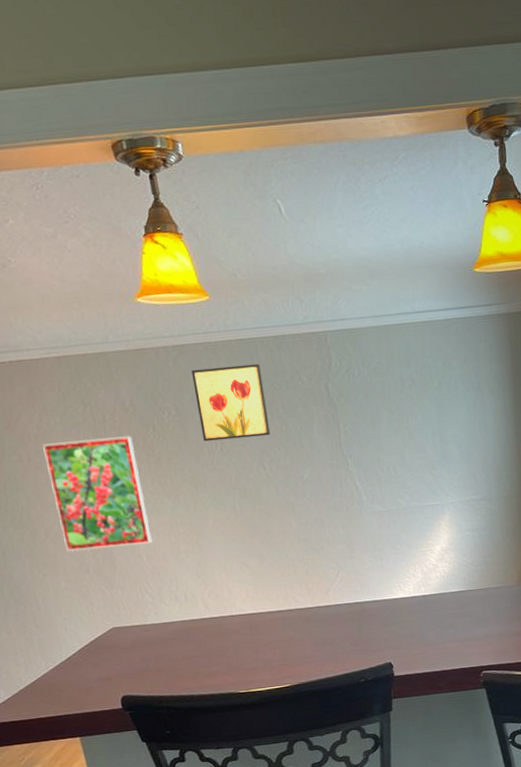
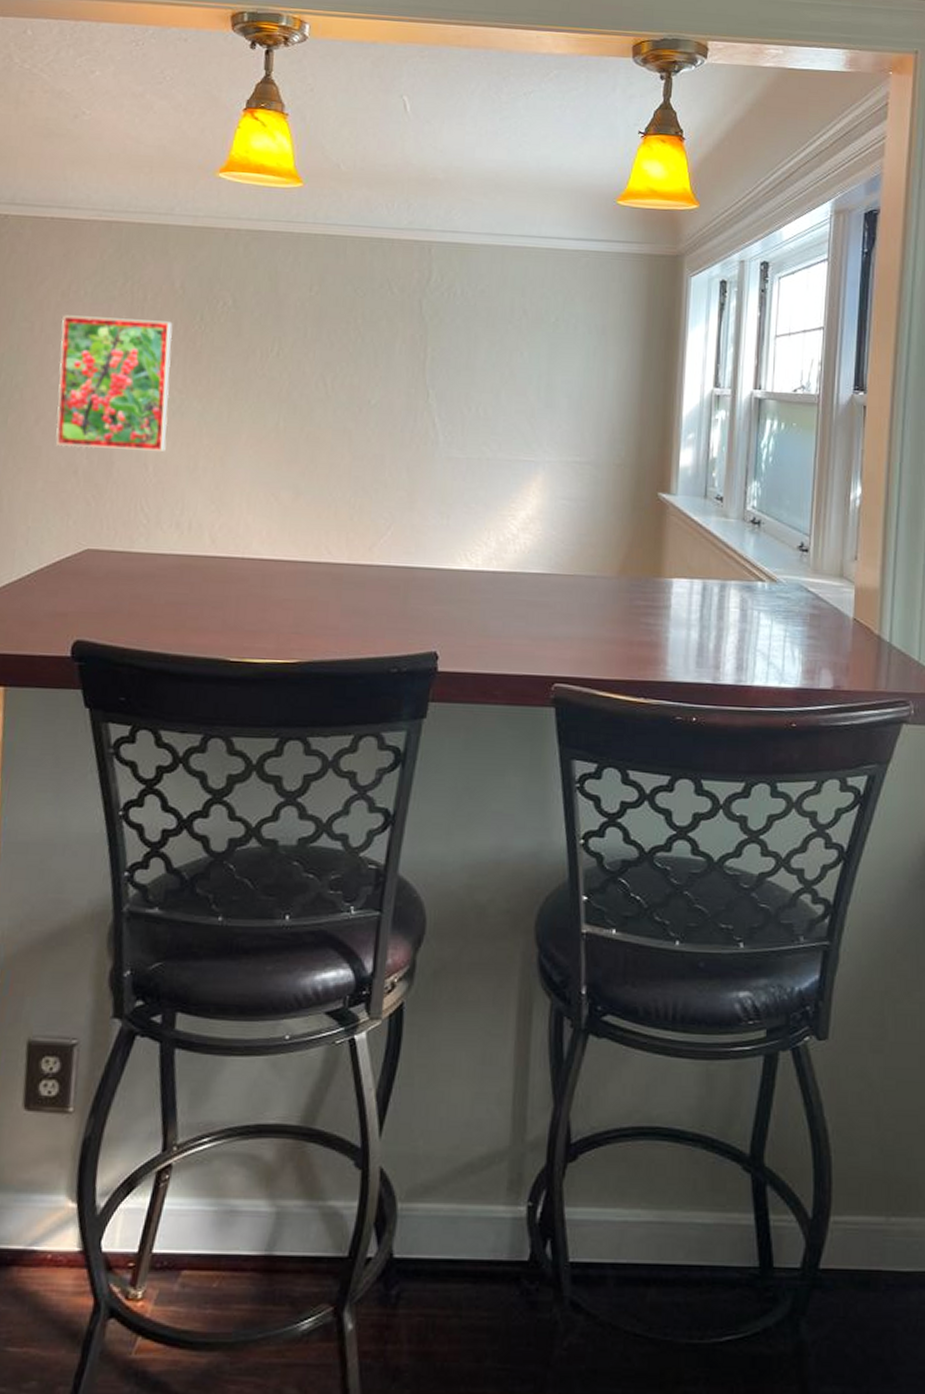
wall art: present [191,364,271,442] -> none [258,259,346,347]

